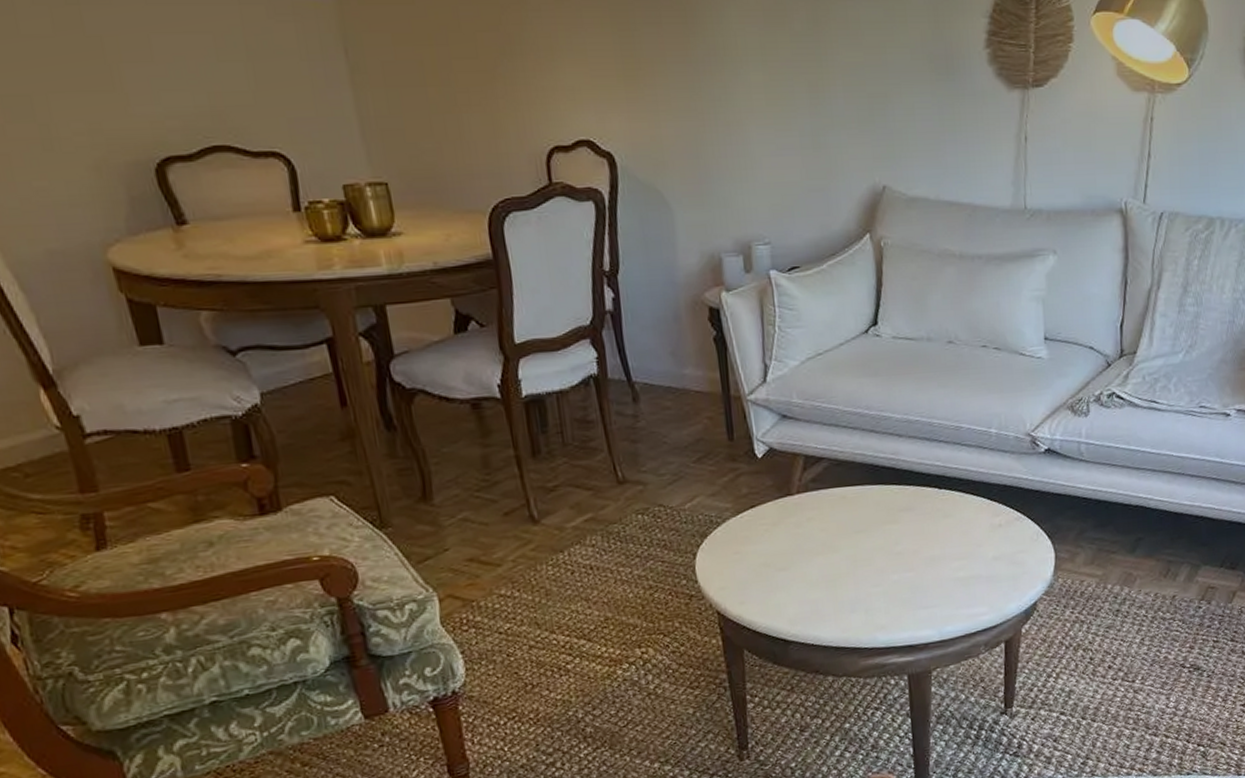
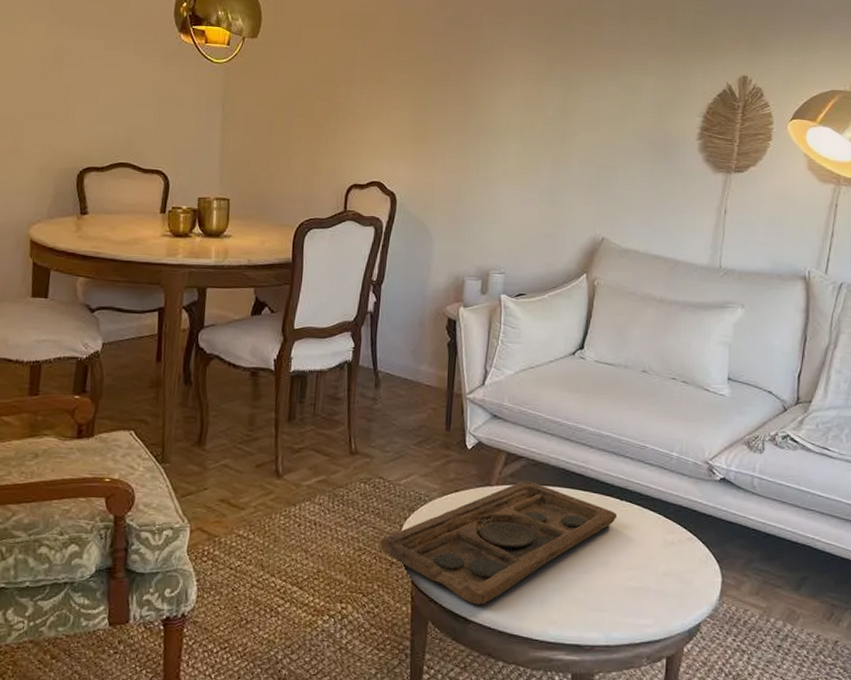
decorative tray: none [673,482,938,624] -> present [380,480,618,605]

